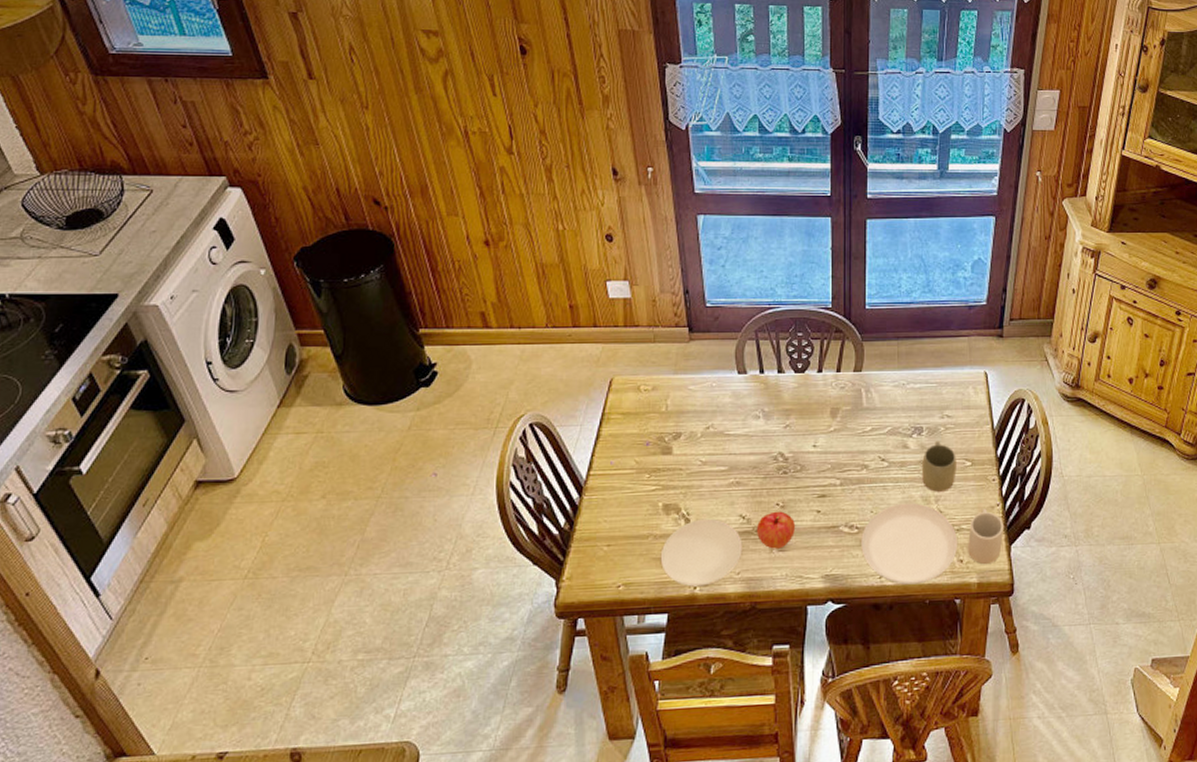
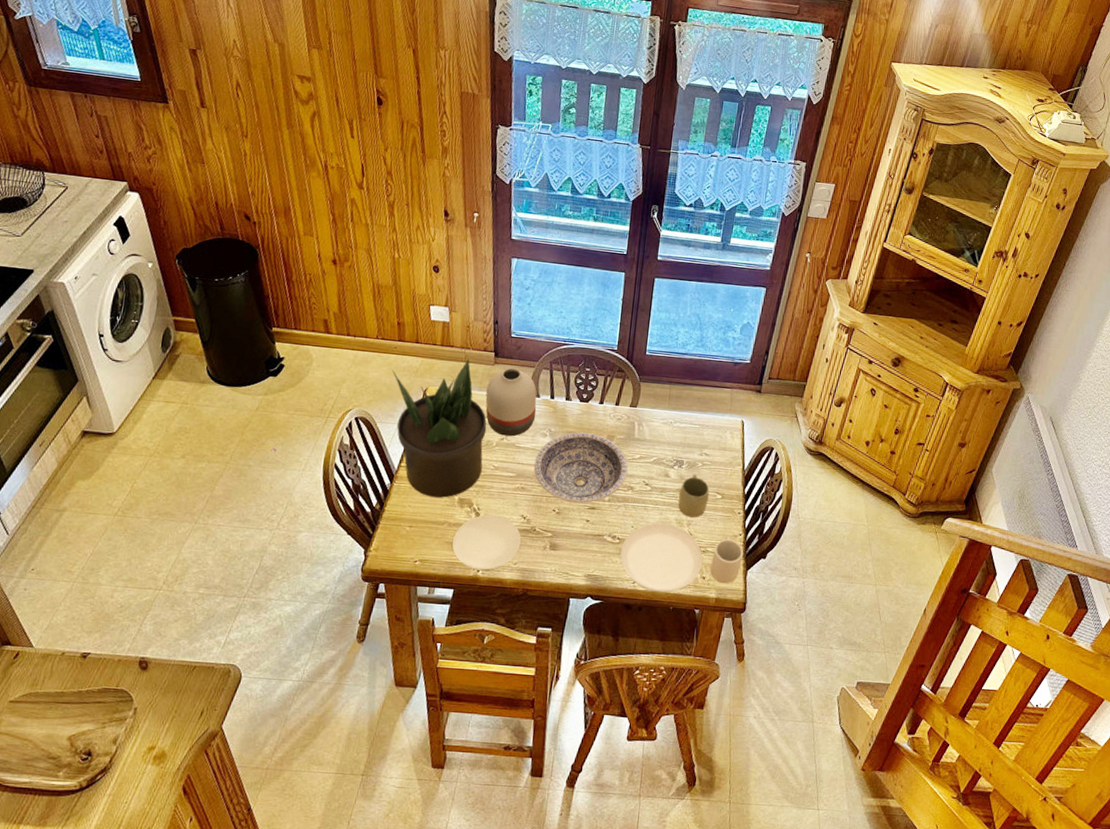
planter: none [569,338,688,507] -> present [392,358,487,498]
vase: none [683,343,745,424] -> present [485,367,537,437]
bowl: none [748,408,859,493] -> present [533,432,628,504]
fruit: present [756,511,796,549] -> none [534,516,568,548]

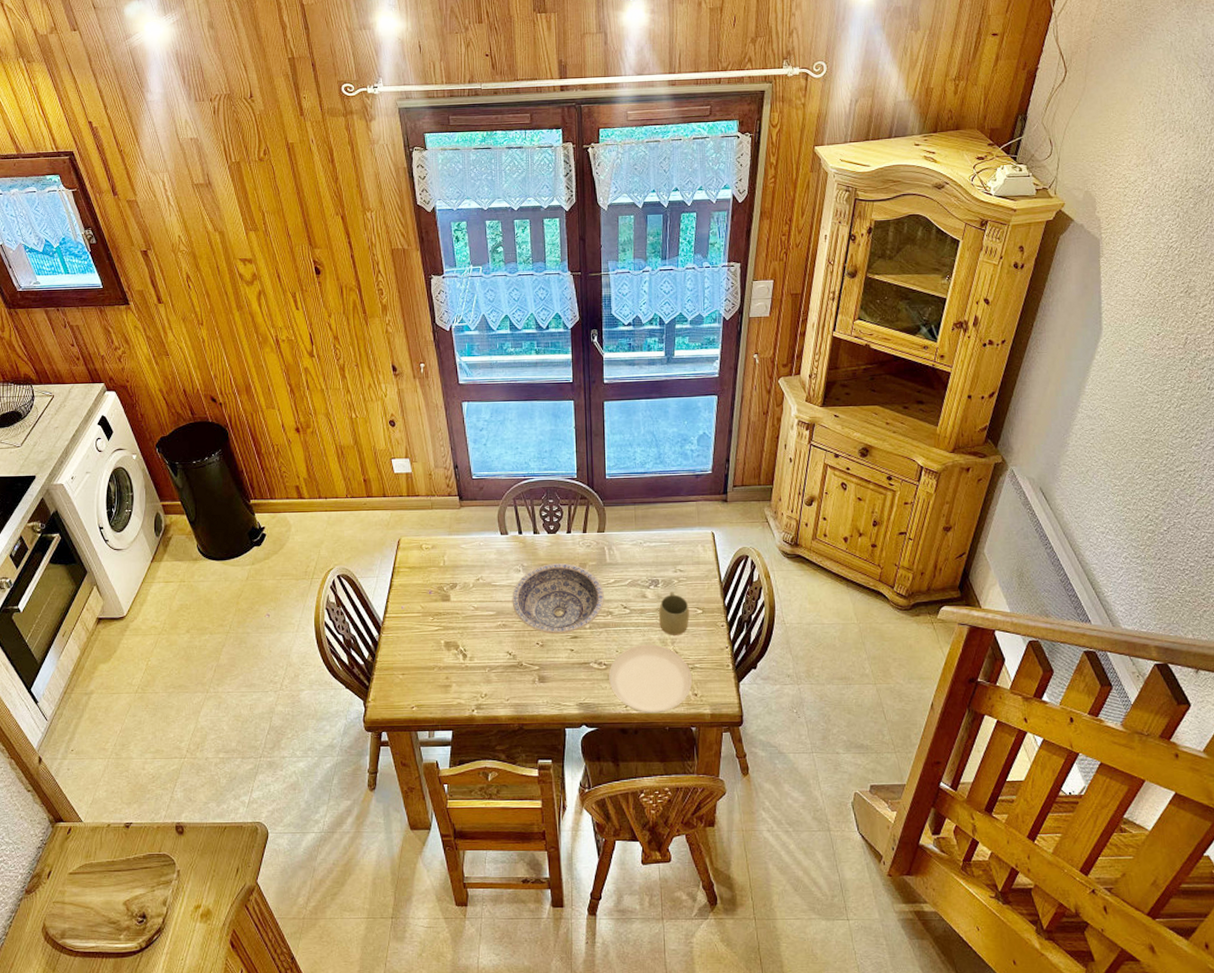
planter: present [392,358,487,498] -> none [365,505,463,643]
plate: present [452,514,522,571] -> none [444,654,510,710]
vase: present [485,367,537,437] -> none [456,509,507,576]
cup: present [710,536,743,584] -> none [701,650,732,699]

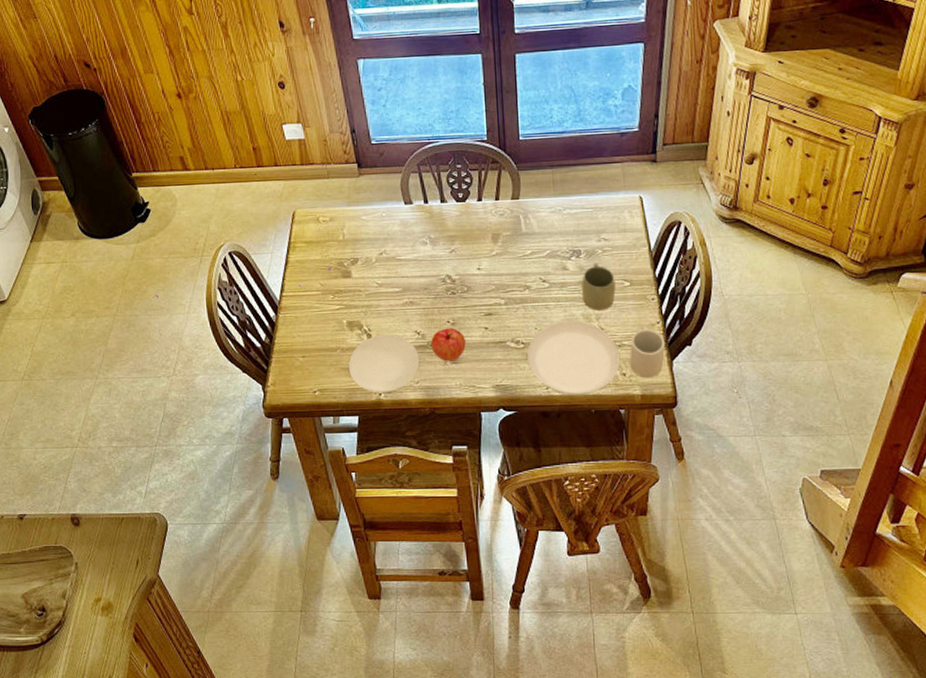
plate: none [444,654,510,710] -> present [348,334,420,394]
bowl: present [512,563,604,634] -> none [418,234,521,312]
fruit: none [520,649,554,681] -> present [430,328,467,362]
cup: none [701,650,732,699] -> present [630,326,665,378]

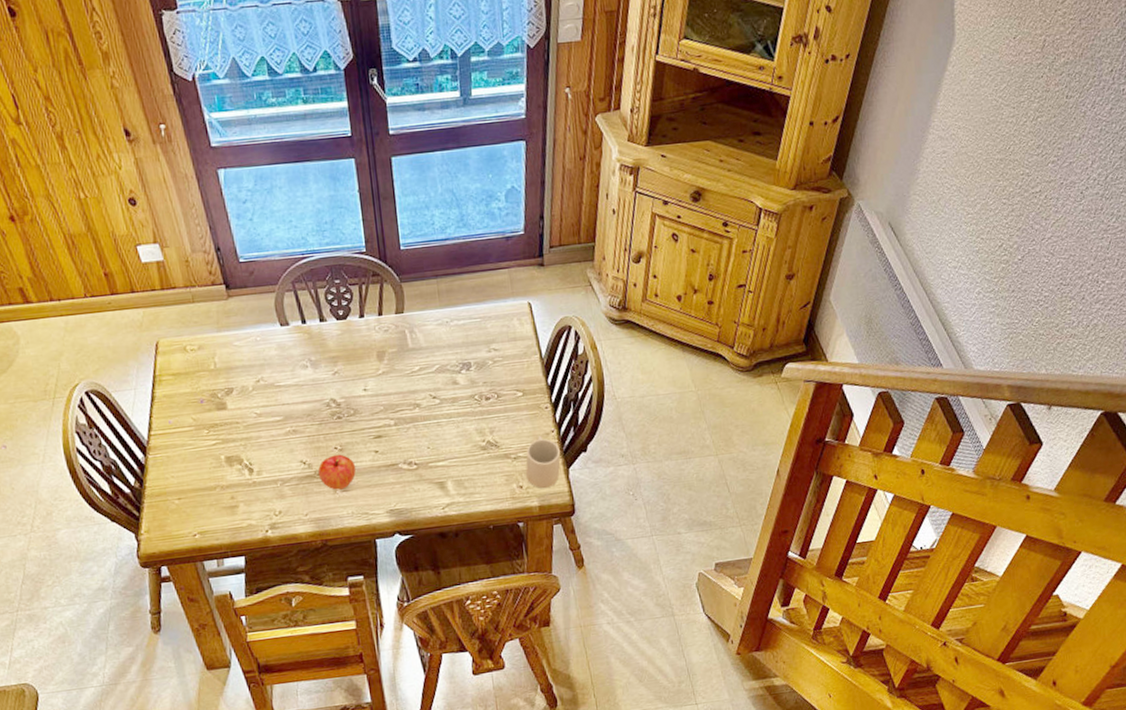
plate: present [348,334,420,394] -> none [229,466,308,531]
plate: present [527,320,620,395] -> none [421,435,516,513]
mug: present [581,263,616,311] -> none [472,375,509,424]

